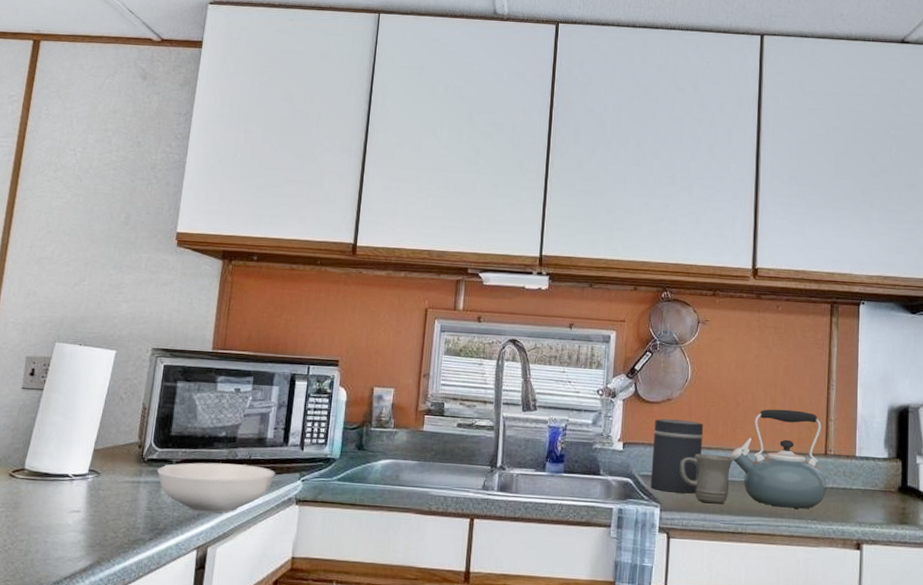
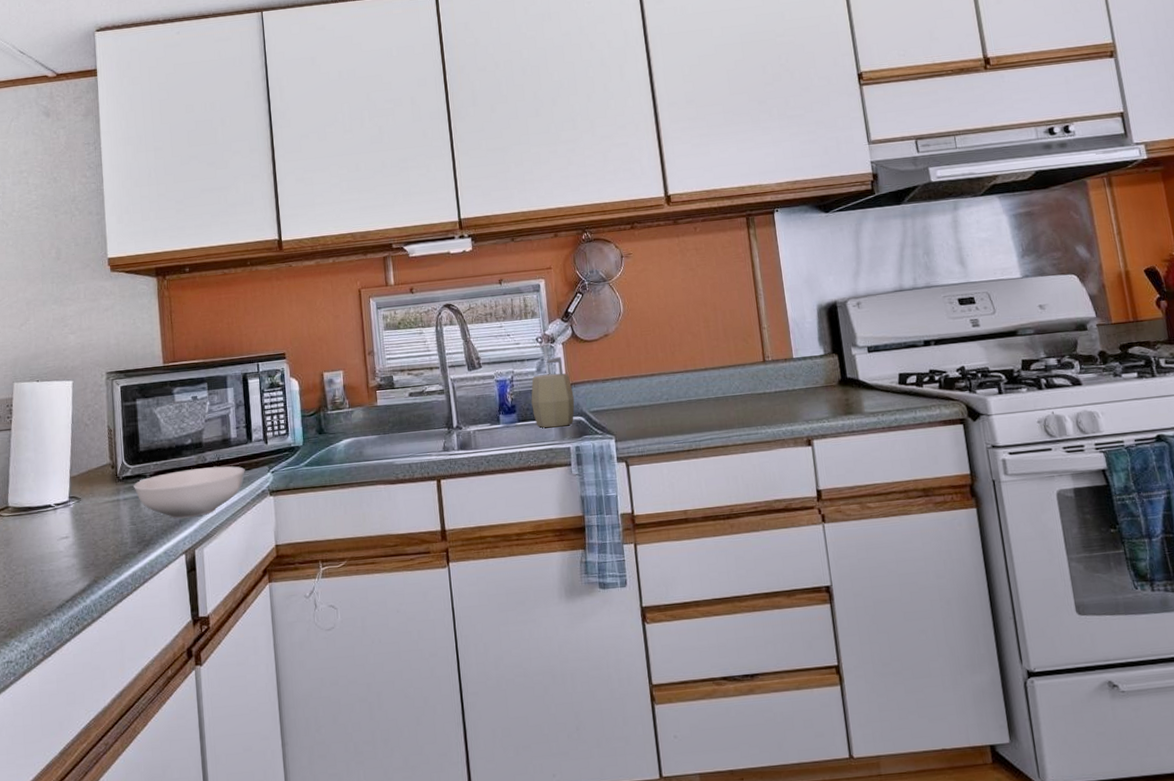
soap dispenser: none [581,413,626,486] -> present [531,357,575,429]
cylinder: present [650,419,704,494] -> none [596,351,647,423]
mug: present [679,453,733,504] -> none [626,379,678,427]
kettle: present [730,409,827,509] -> none [673,324,771,419]

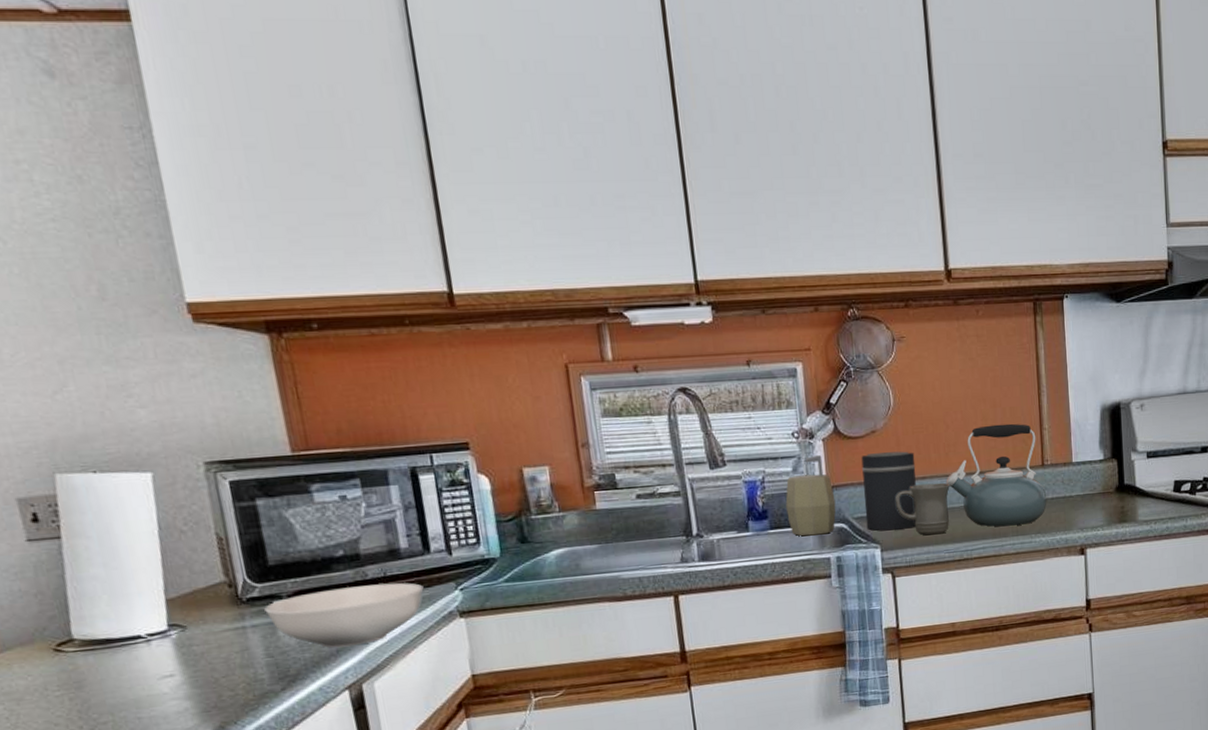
cylinder: none [596,351,647,423] -> present [861,451,916,531]
mug: none [626,379,678,427] -> present [894,482,950,536]
kettle: none [673,324,771,419] -> present [946,423,1047,527]

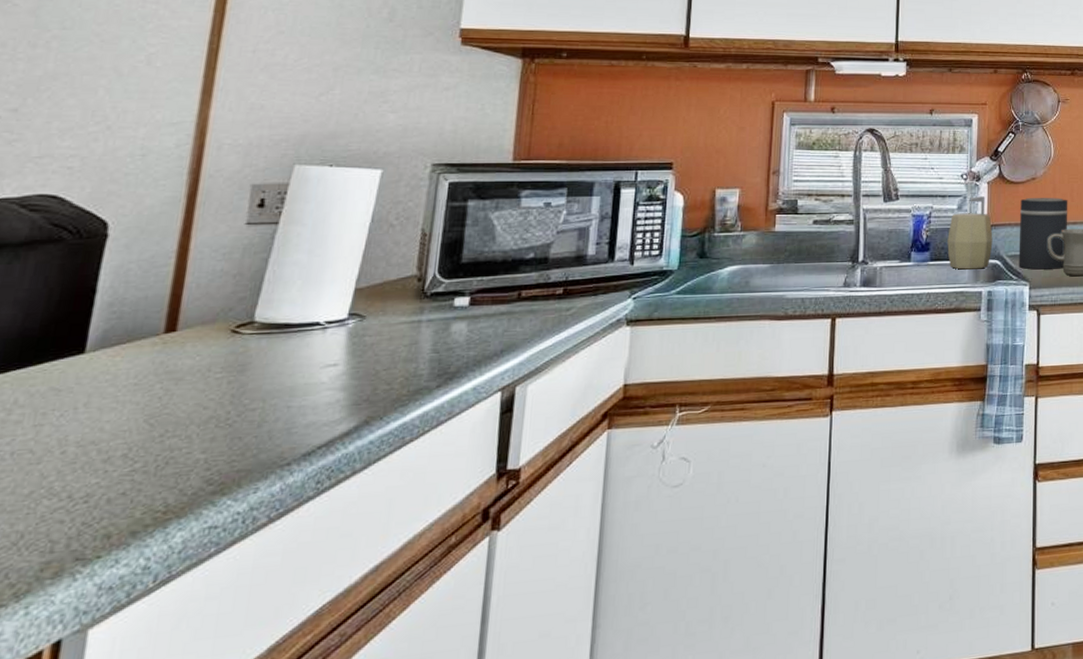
bowl: present [264,582,424,648] -> none [444,287,600,348]

